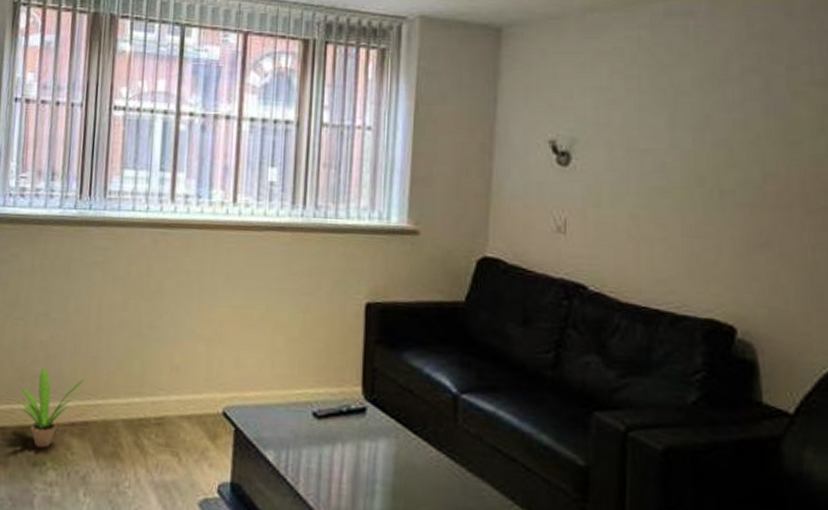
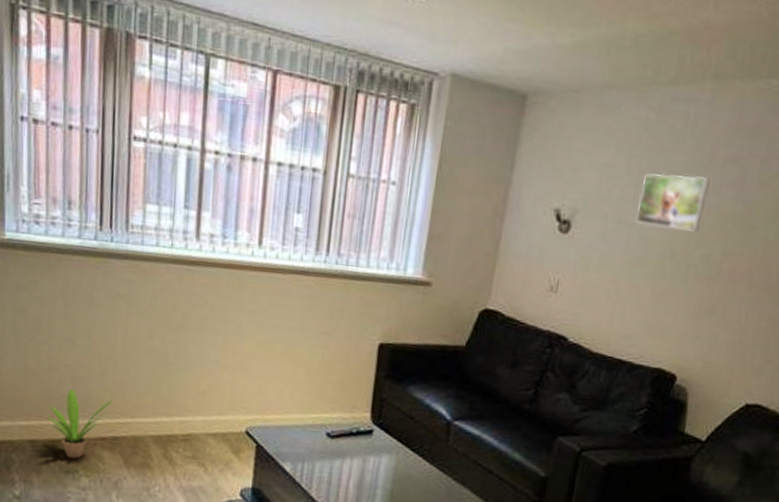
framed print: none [645,90,729,153] -> present [636,174,710,232]

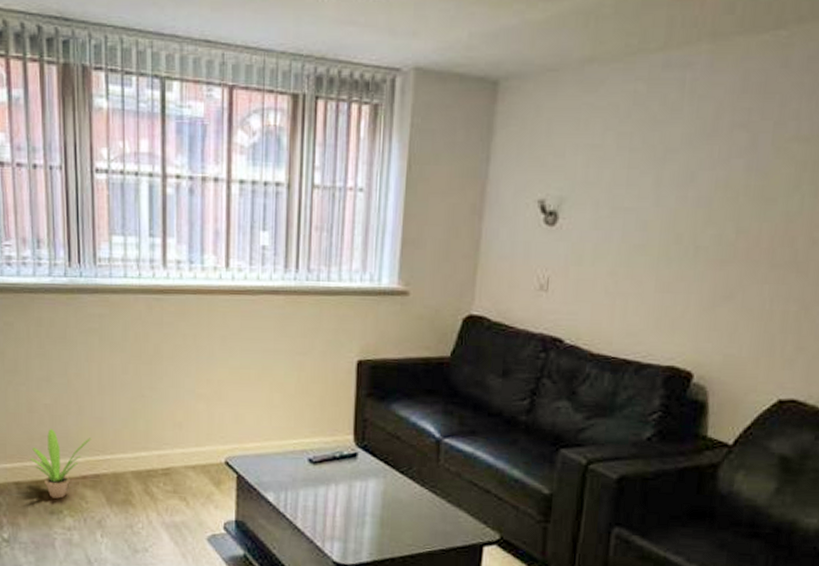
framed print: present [636,174,710,232] -> none [631,147,715,210]

